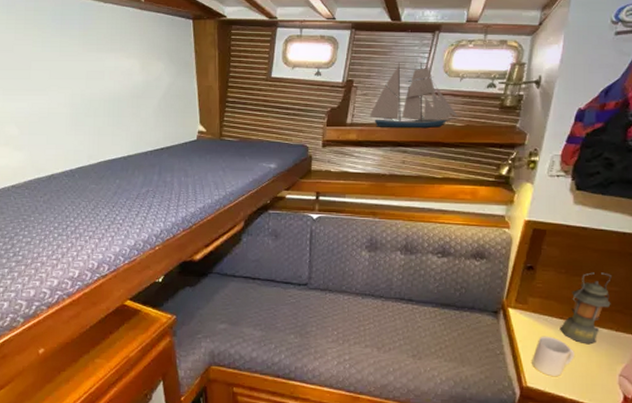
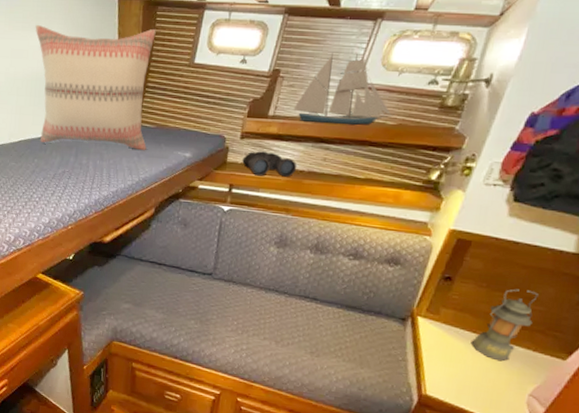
pillow: none [110,47,232,165] -> present [35,25,156,151]
binoculars: none [326,158,379,182] -> present [242,151,297,177]
mug: present [532,336,575,377] -> none [435,347,483,390]

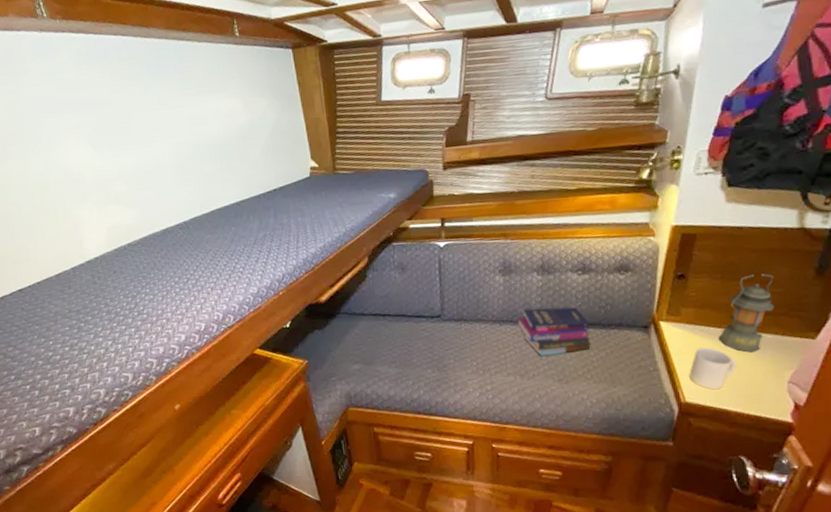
pillow: present [35,25,156,151] -> none [209,73,348,209]
binoculars: present [242,151,297,177] -> none [449,178,507,205]
books: none [282,282,351,331] -> present [517,307,591,357]
model ship: present [293,53,395,125] -> none [491,66,593,142]
mug: none [435,347,483,390] -> present [689,347,737,390]

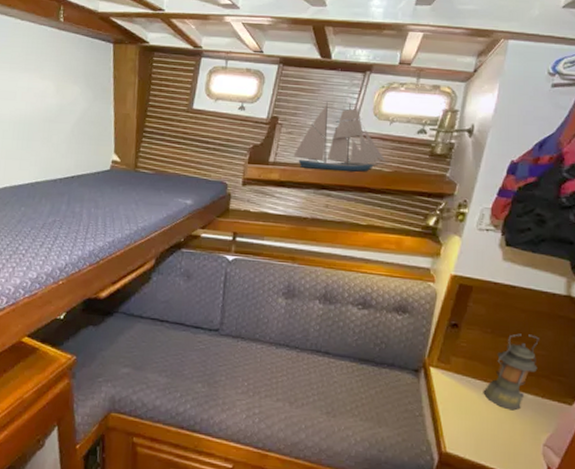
model ship: none [491,66,593,142] -> present [293,102,390,172]
books: present [517,307,591,357] -> none [294,335,364,387]
mug: present [689,347,737,390] -> none [452,398,497,444]

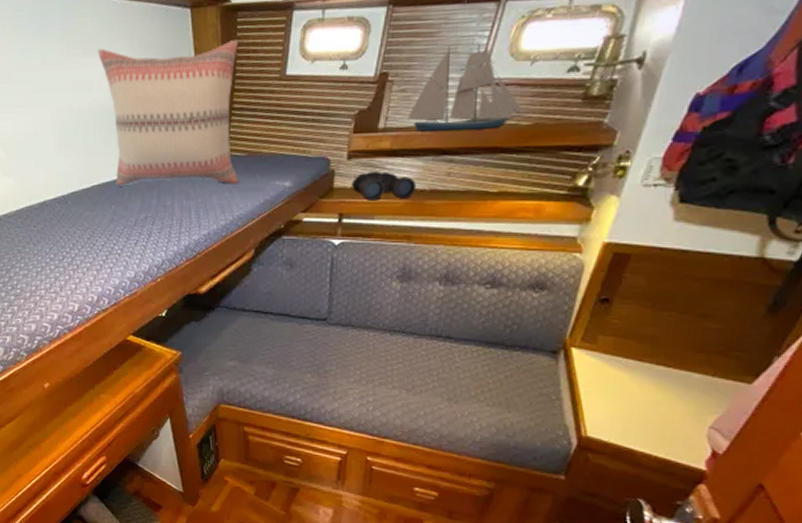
pillow: none [24,66,153,198] -> present [97,40,238,187]
binoculars: none [245,198,301,224] -> present [352,171,417,201]
lantern: present [483,333,539,411] -> none [636,305,715,392]

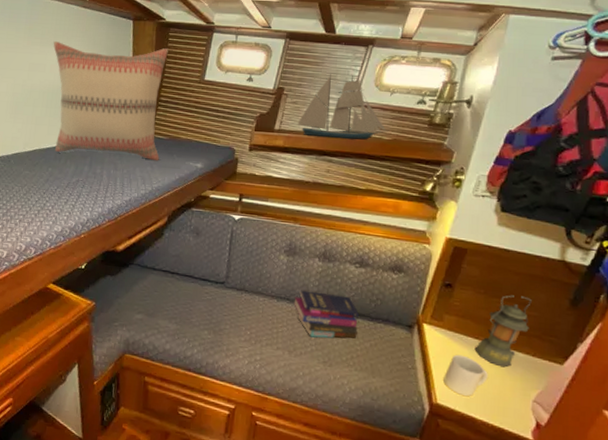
binoculars: present [352,171,417,201] -> none [251,162,303,187]
books: none [410,320,492,373] -> present [294,290,360,339]
mug: none [595,380,653,428] -> present [443,354,488,397]
lantern: none [636,305,715,392] -> present [474,295,532,368]

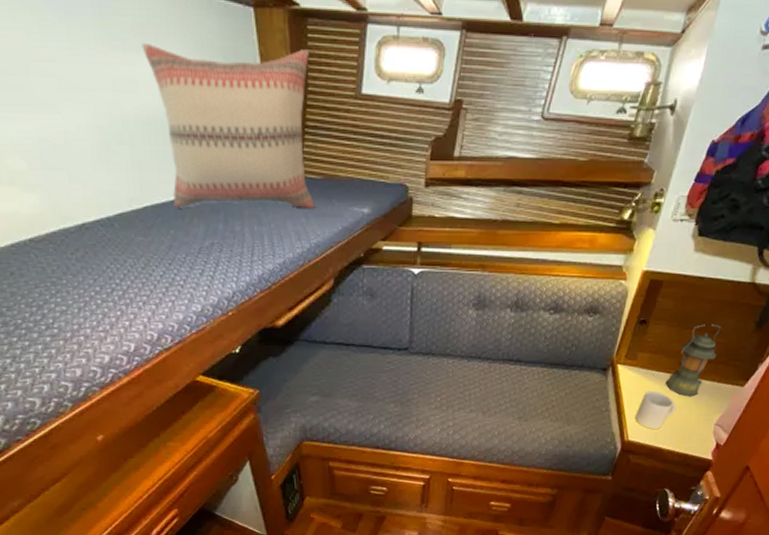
books: present [294,290,360,339] -> none [485,346,555,394]
model ship: present [297,74,389,140] -> none [481,78,586,163]

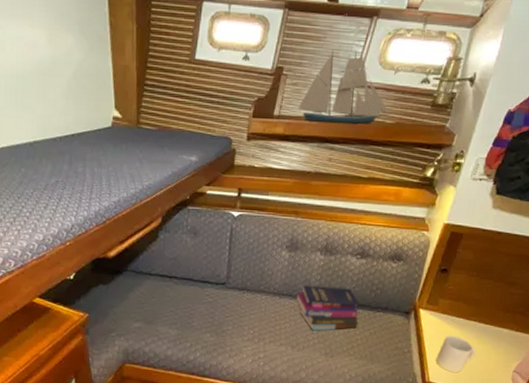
pillow: present [141,44,315,210] -> none [11,12,152,156]
model ship: none [481,78,586,163] -> present [298,50,392,124]
books: none [485,346,555,394] -> present [296,285,360,331]
lantern: present [665,324,721,397] -> none [465,275,518,344]

